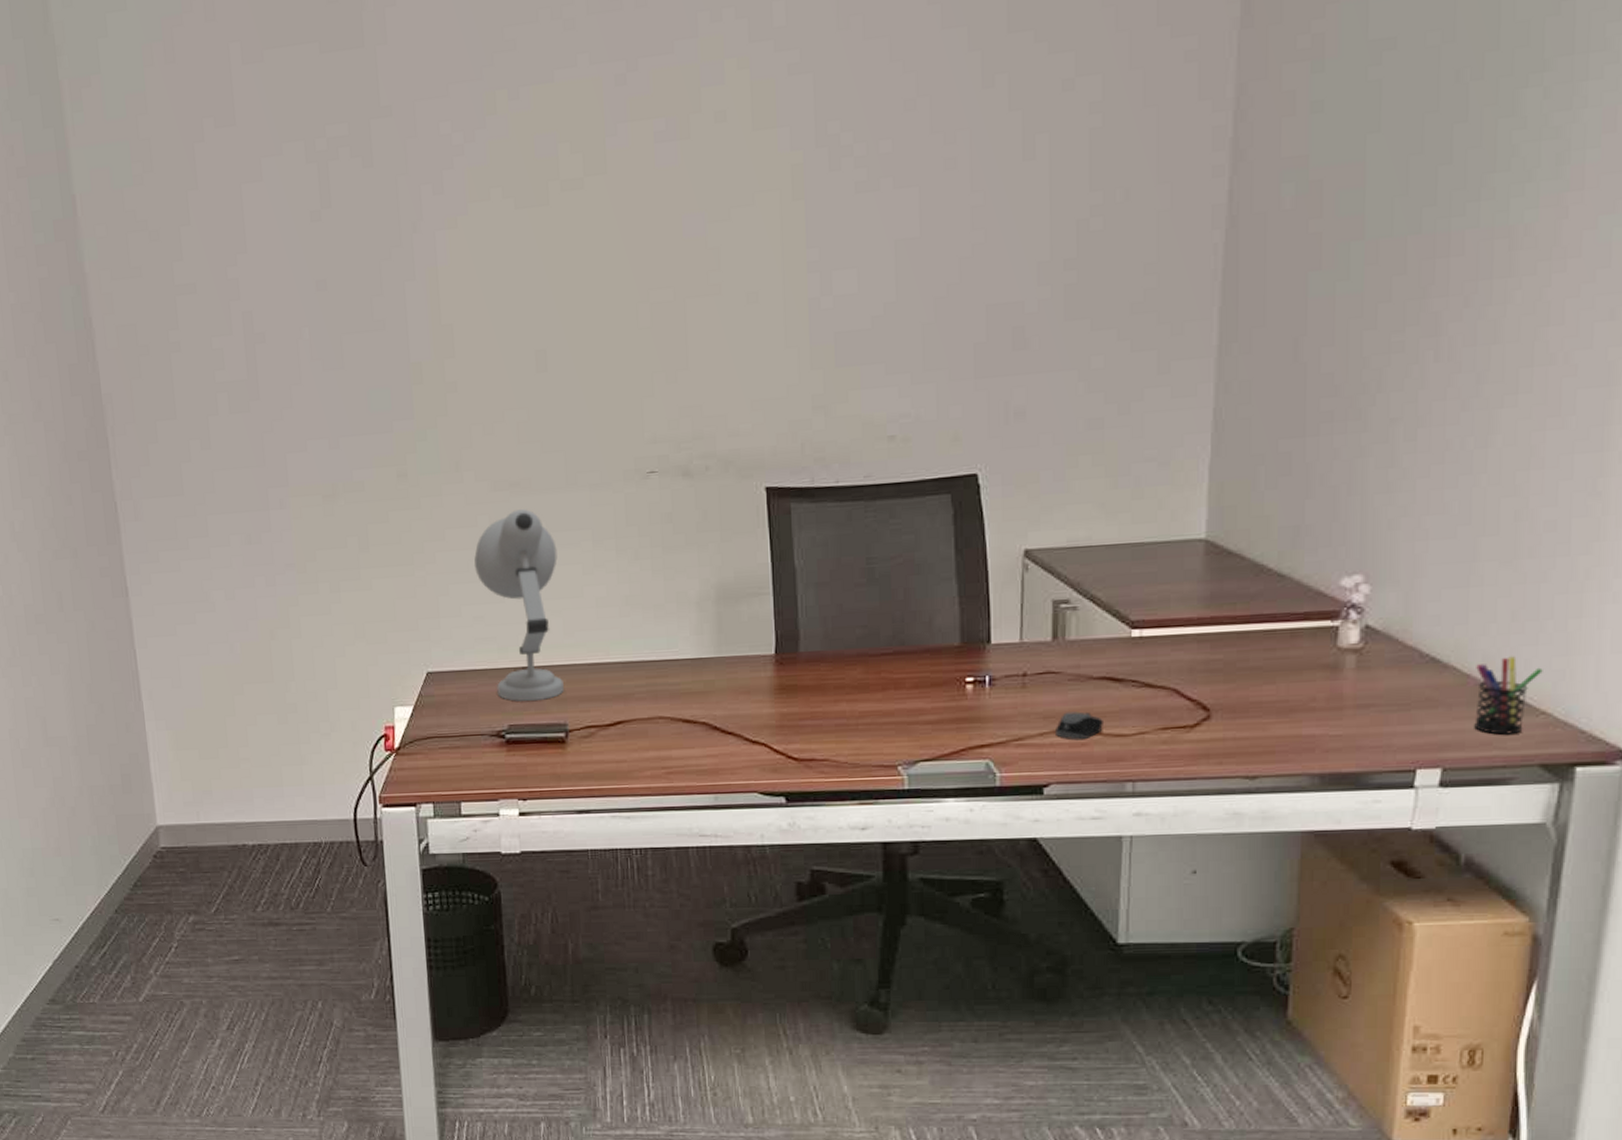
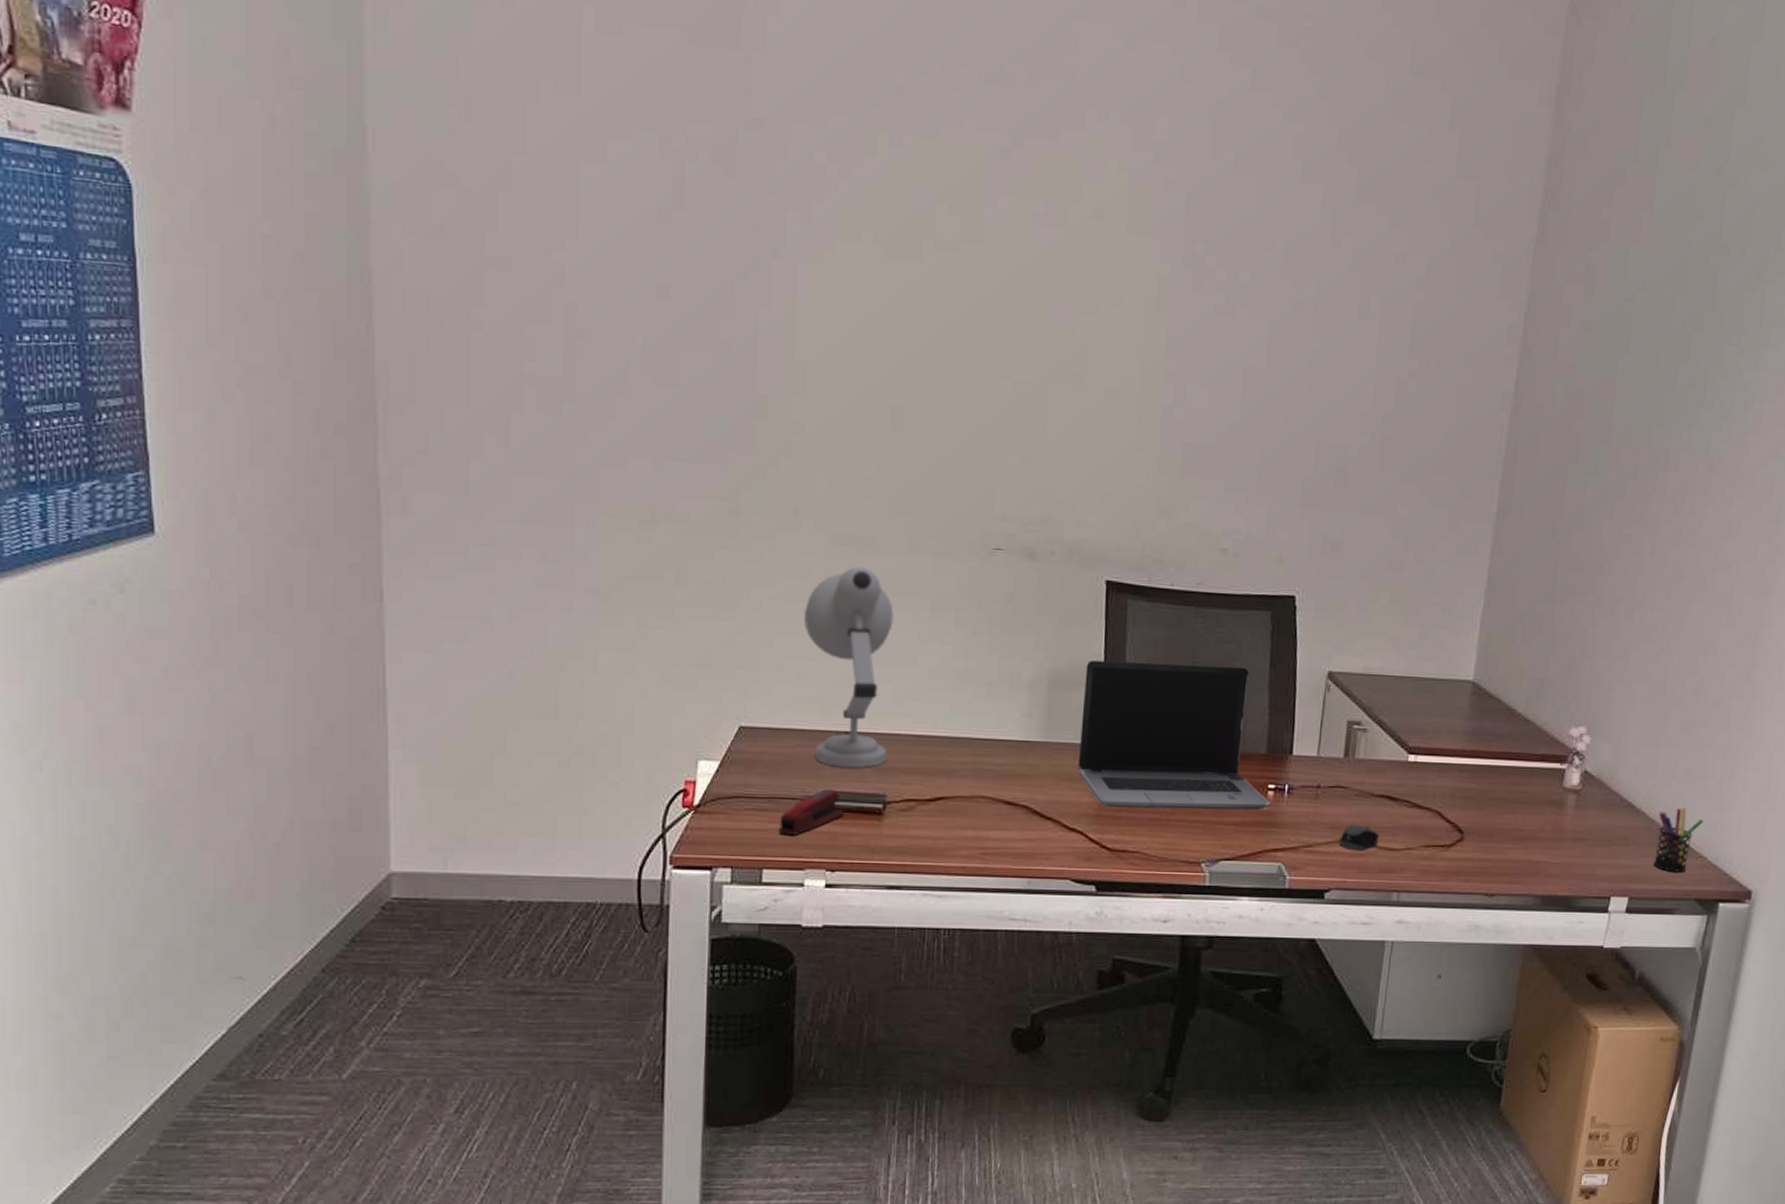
stapler: none [471,723,530,769] -> present [779,789,844,835]
laptop computer: none [753,557,971,717] -> present [1077,660,1271,810]

